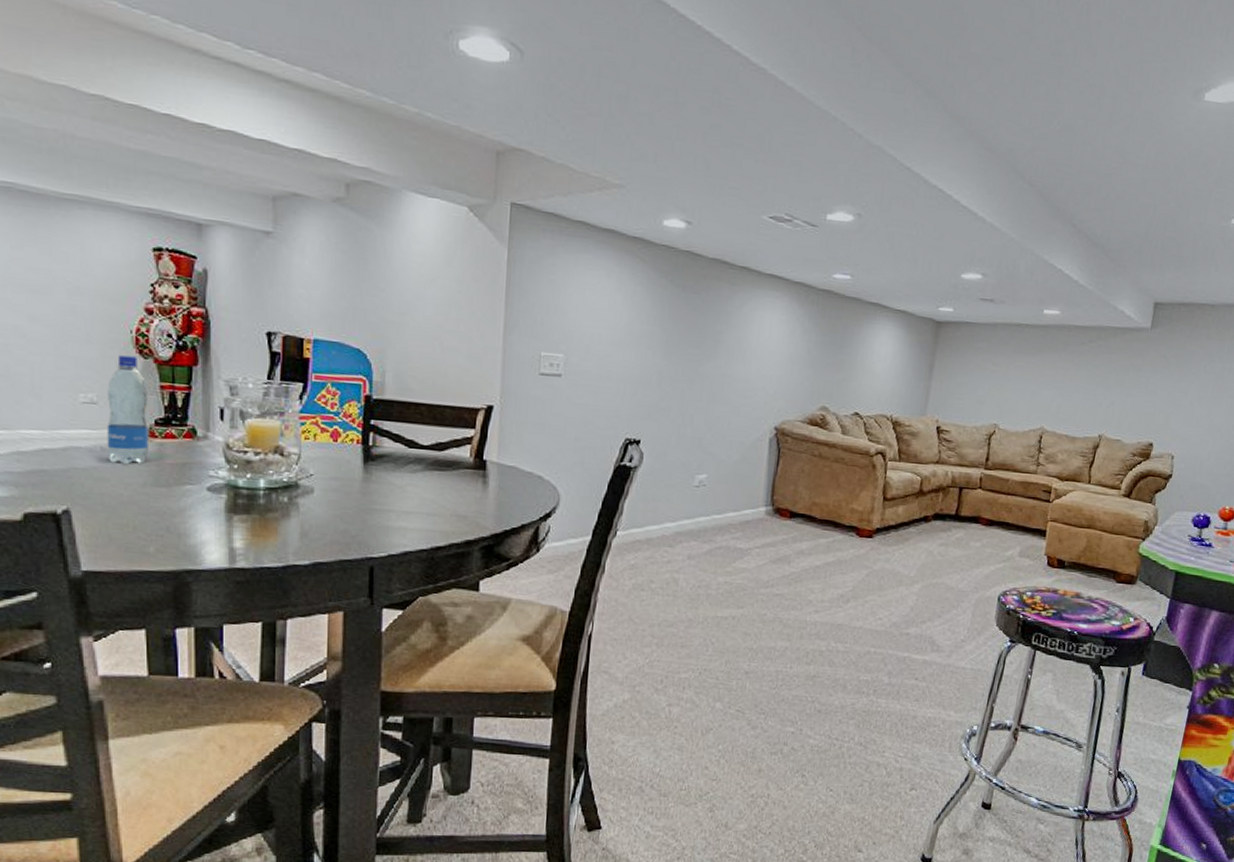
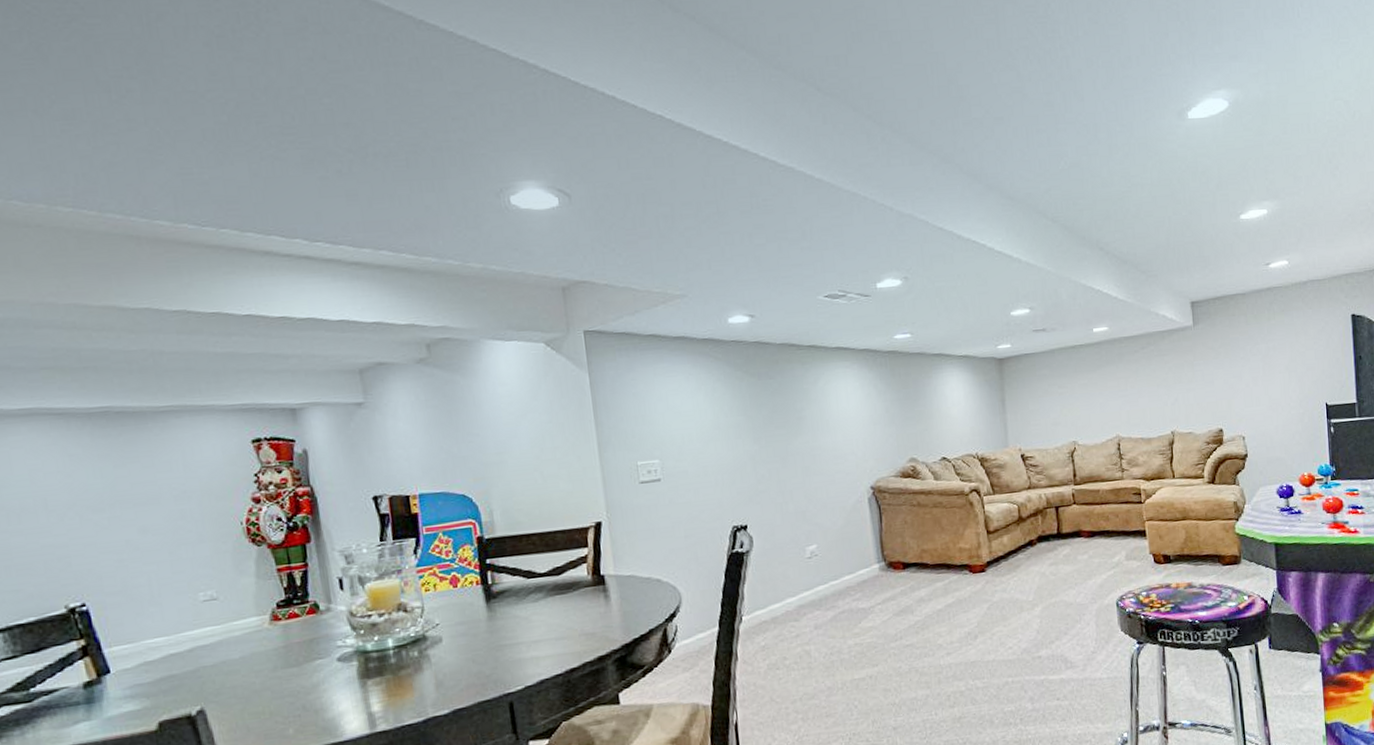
bottle: present [106,355,150,465] -> none [225,546,274,654]

